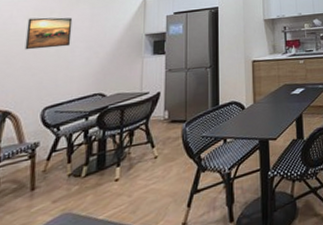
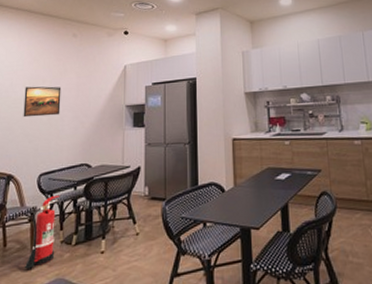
fire extinguisher: none [21,128,69,210] -> present [24,196,60,269]

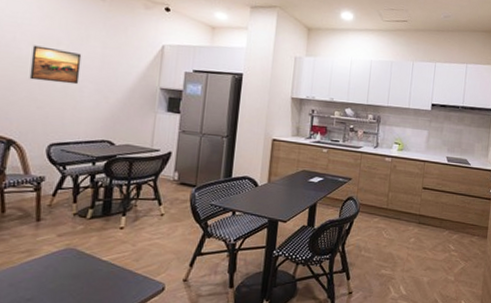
fire extinguisher: present [24,196,60,269] -> none [27,168,75,237]

